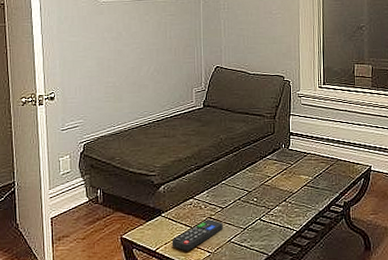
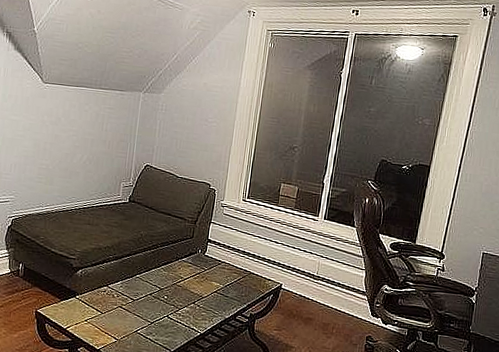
remote control: present [172,219,223,251] -> none [81,308,132,334]

